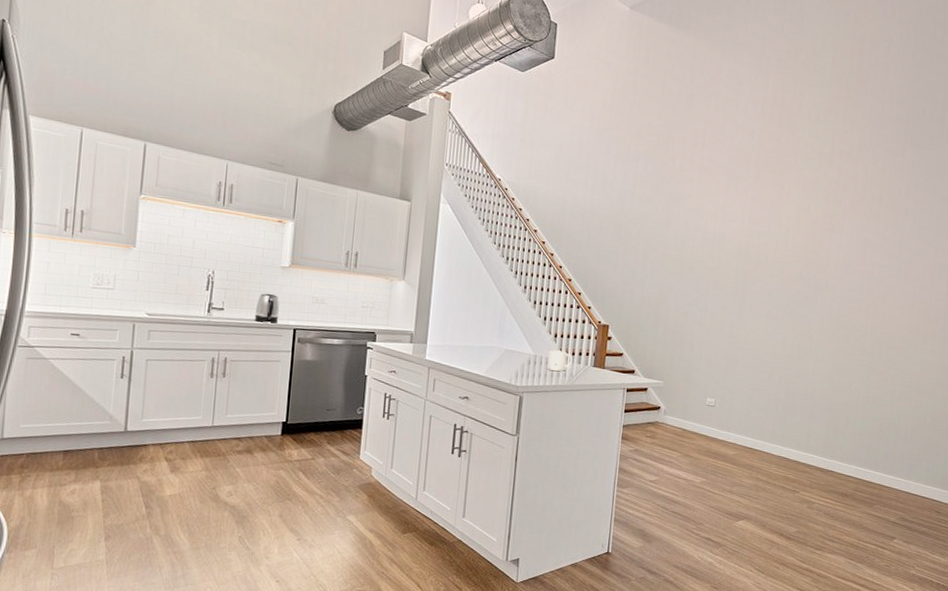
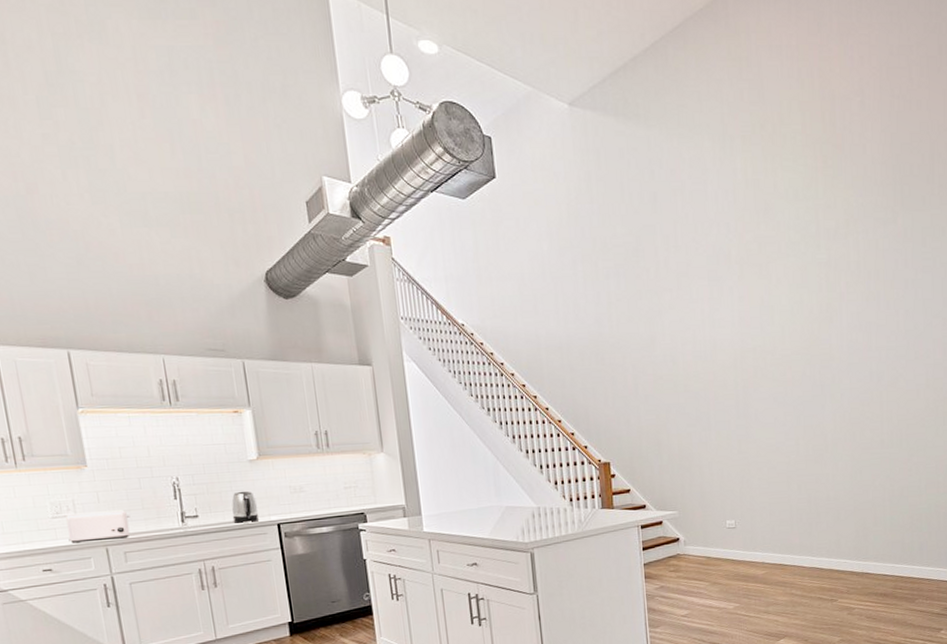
toaster: none [102,287,163,318] -> present [66,510,130,543]
mug: present [547,350,573,372] -> none [551,498,579,521]

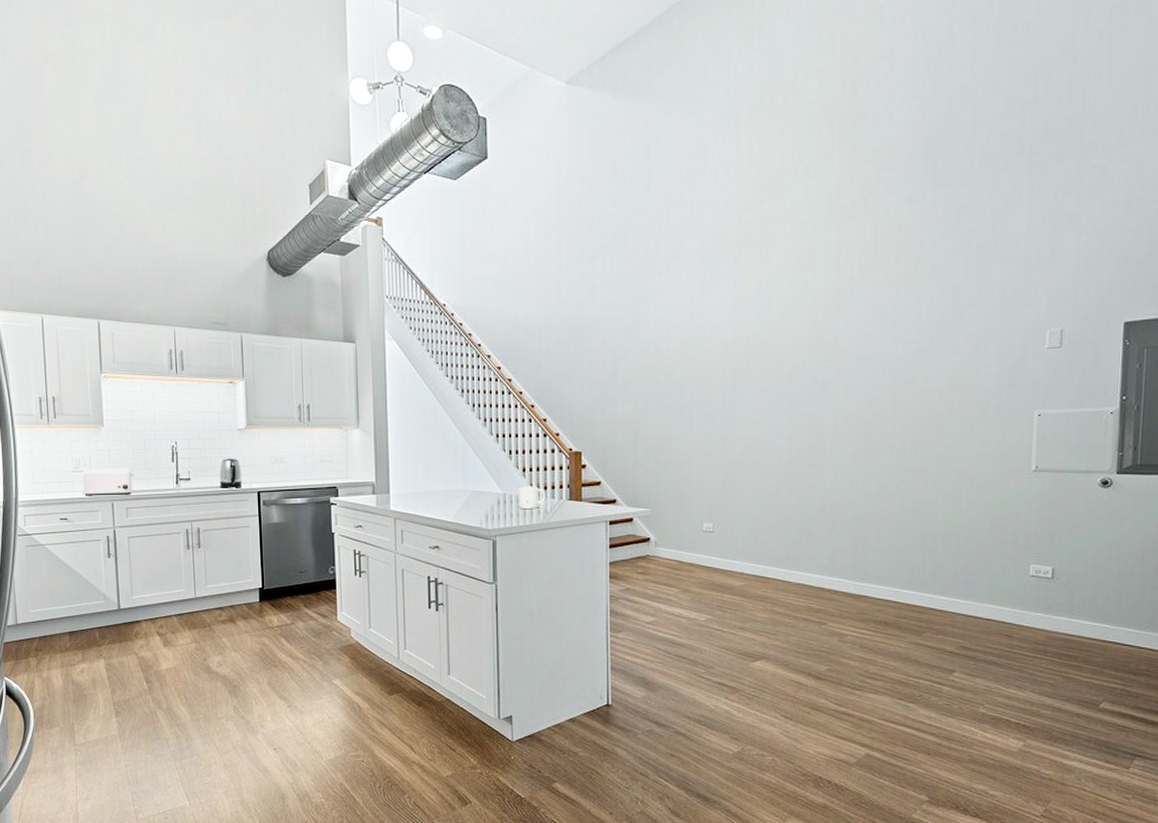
mug: none [551,498,579,521] -> present [518,486,546,510]

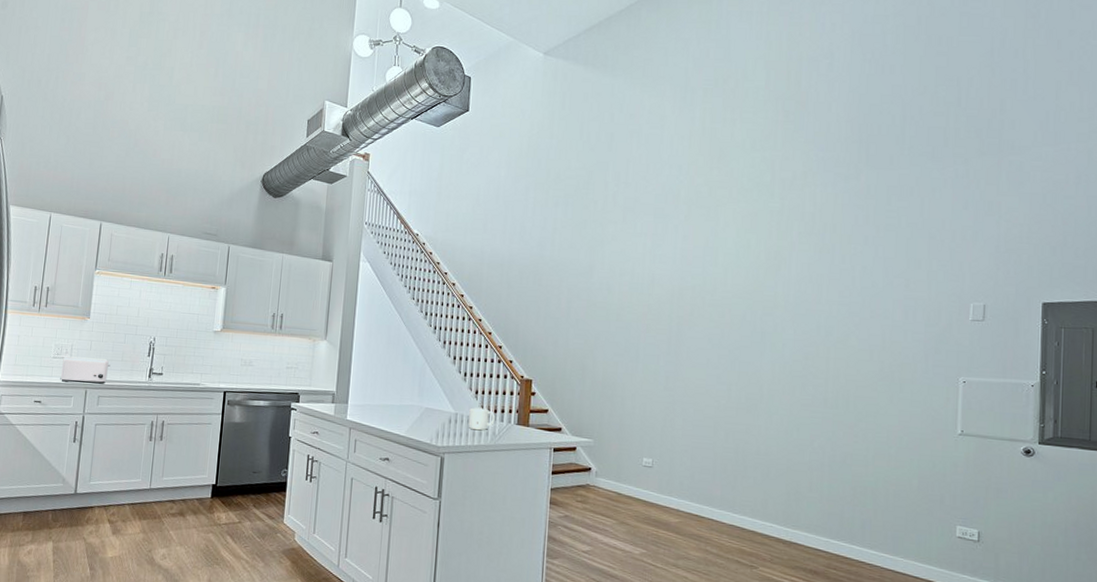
kettle: present [219,458,243,488] -> none [189,357,212,387]

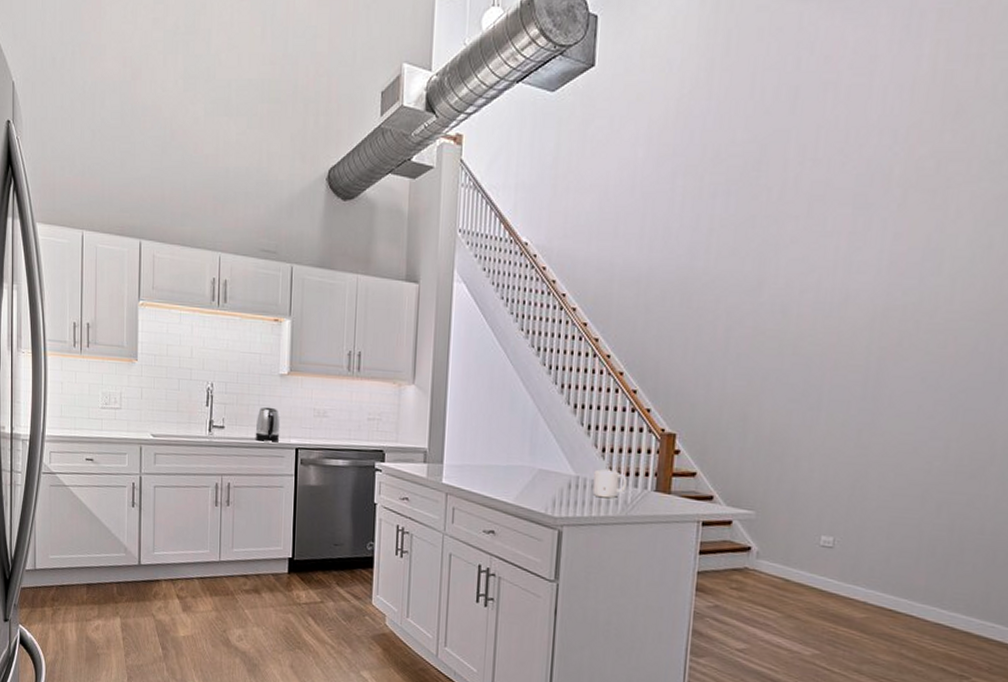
toaster: present [60,356,111,384] -> none [111,406,165,439]
kettle: none [189,357,212,387] -> present [255,406,280,442]

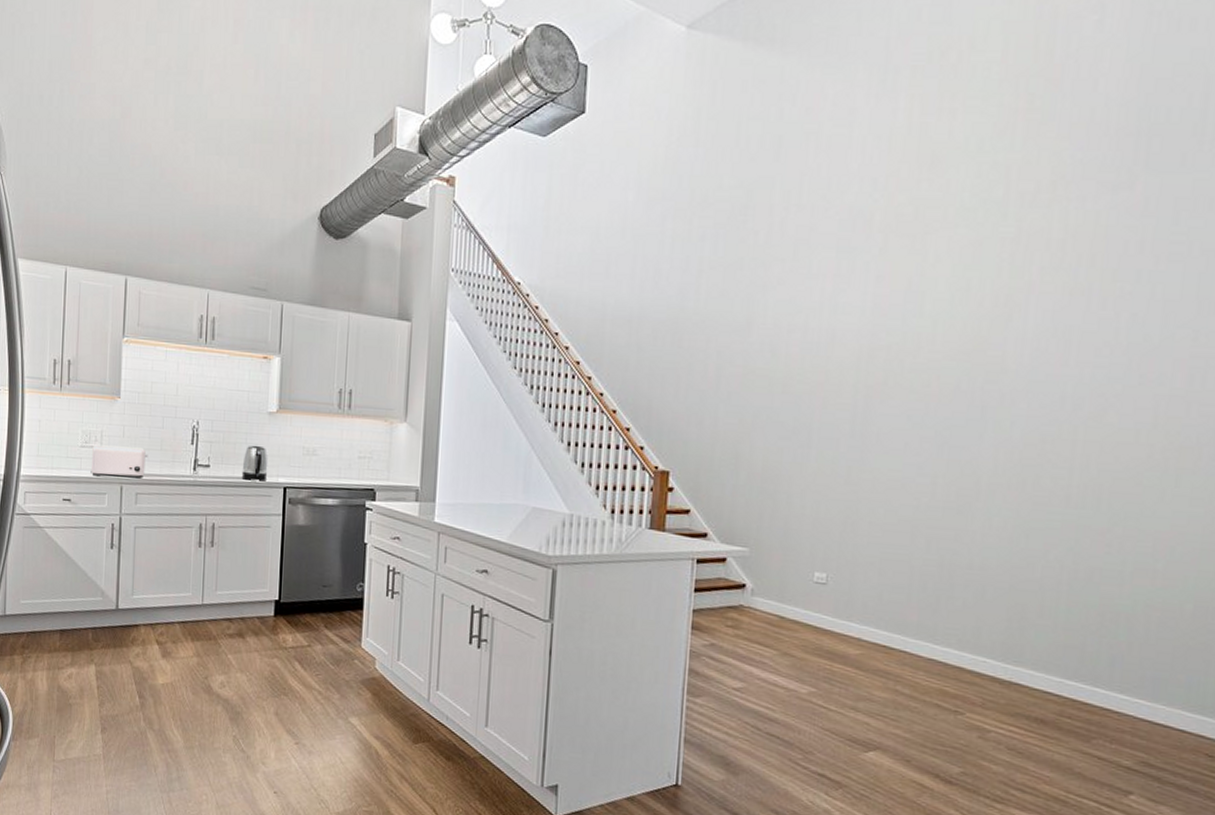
toaster: none [111,406,165,439] -> present [90,445,148,479]
mug: present [592,469,627,499] -> none [587,507,621,537]

